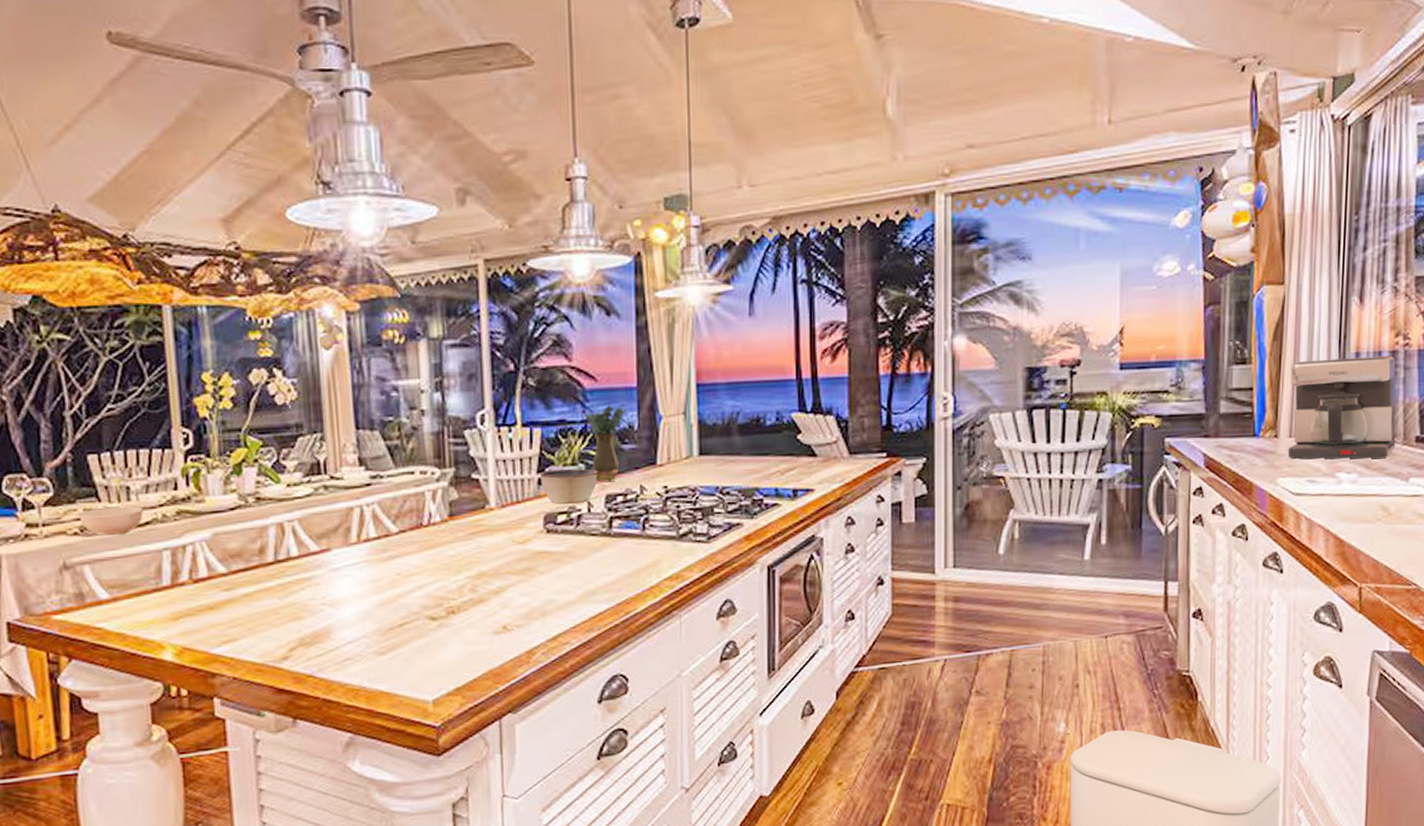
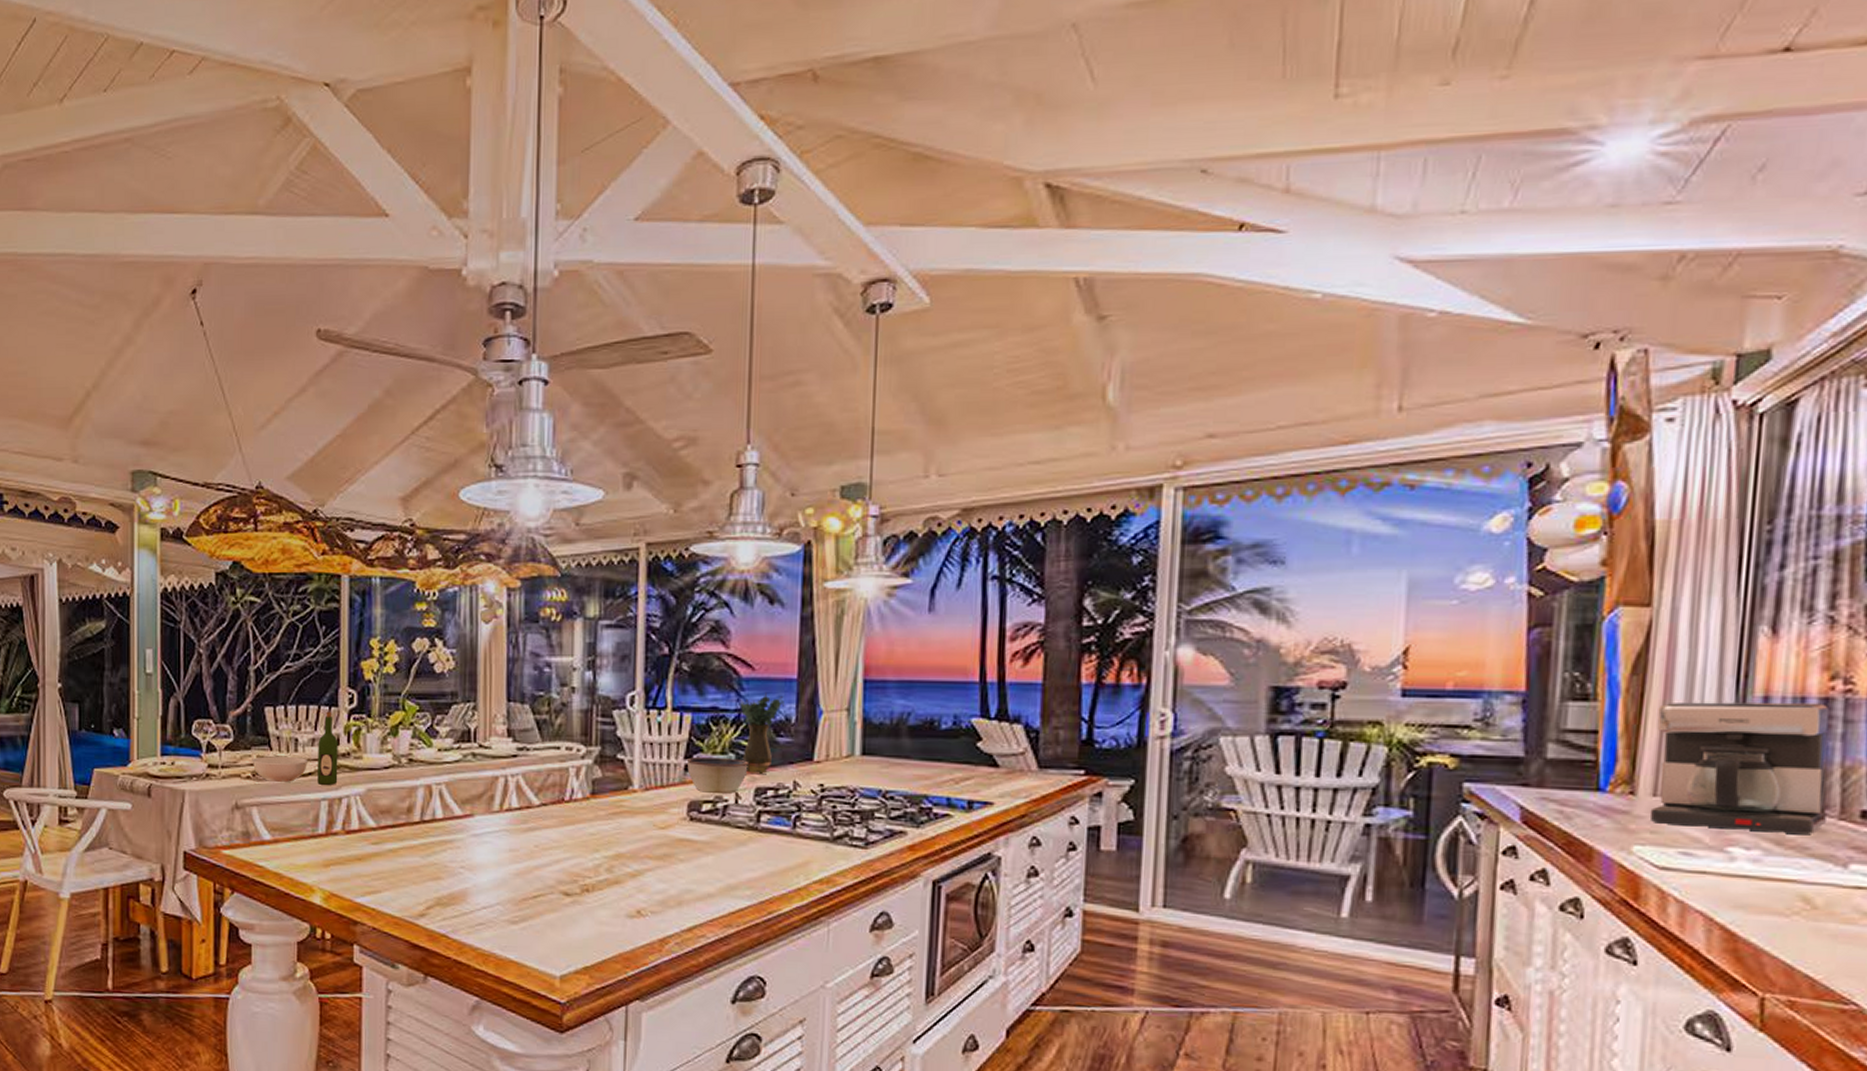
wine bottle: none [153,454,180,534] -> present [317,711,338,785]

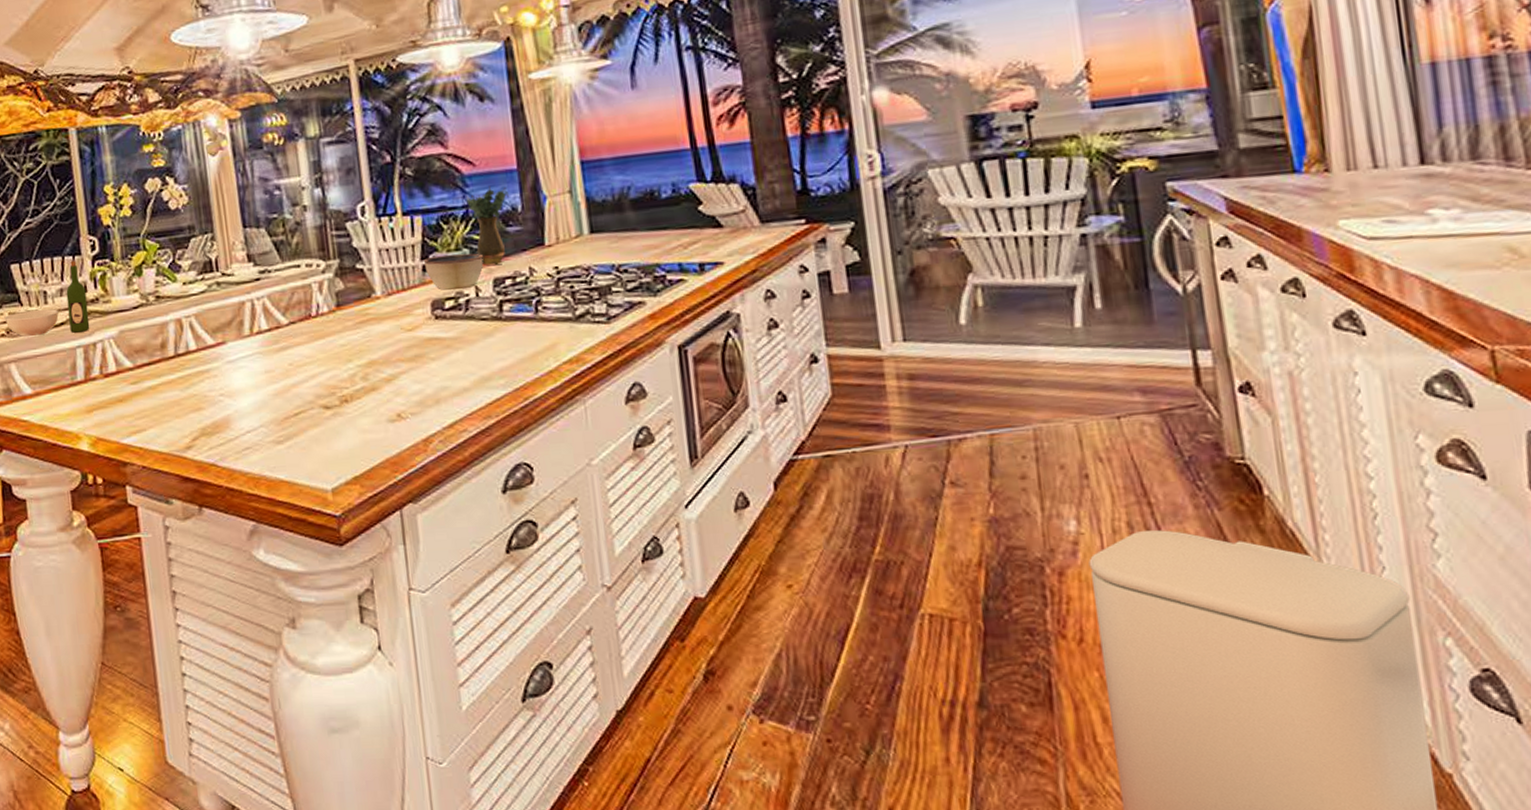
coffee maker: present [1649,701,1830,835] -> none [1334,61,1515,197]

